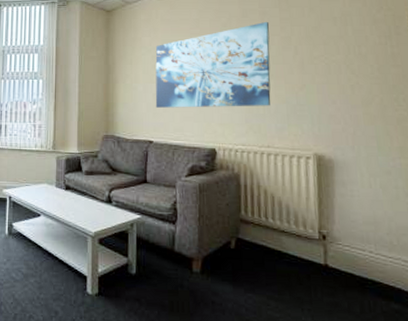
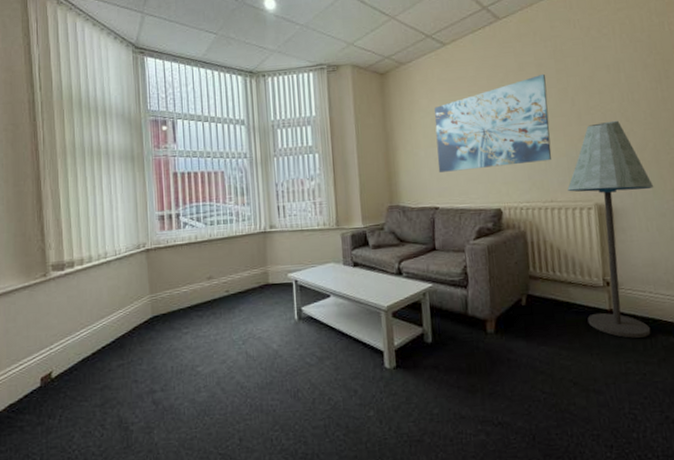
floor lamp: none [286,72,380,299] -> present [567,120,654,338]

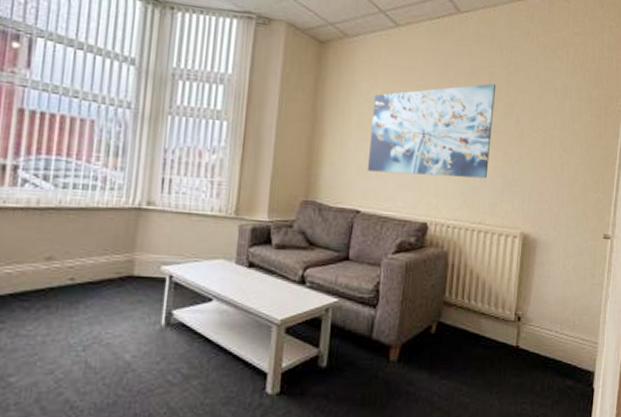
floor lamp: present [567,120,654,338] -> none [493,148,578,378]

